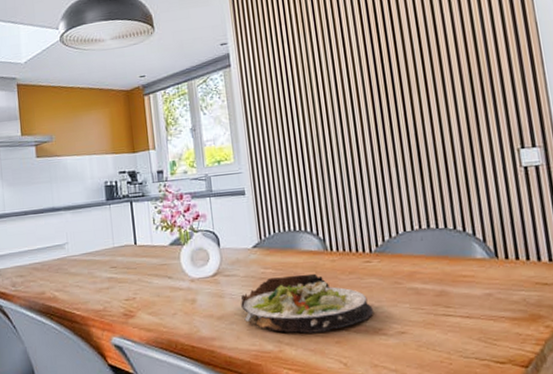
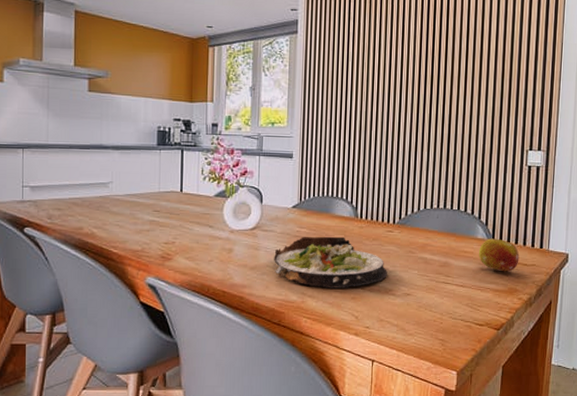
fruit: none [481,256,537,296] -> present [479,238,520,272]

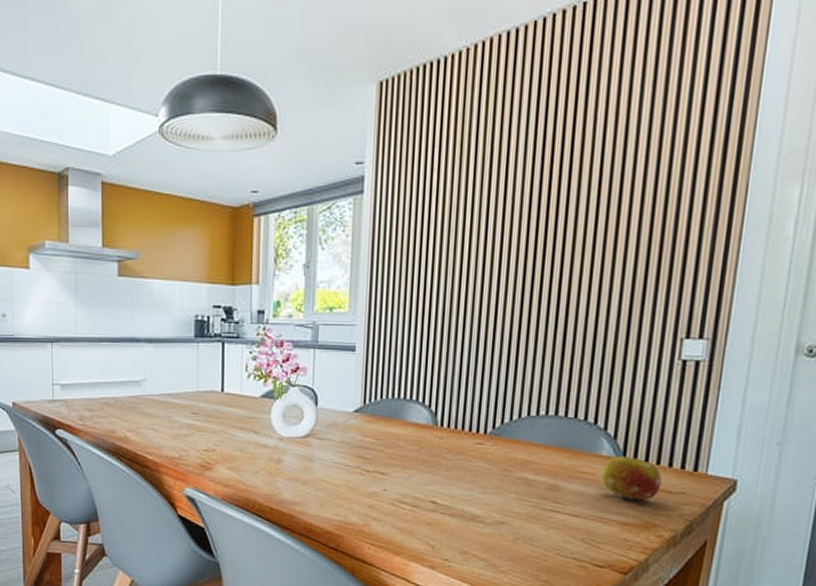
salad plate: present [274,236,388,289] -> none [331,447,476,512]

